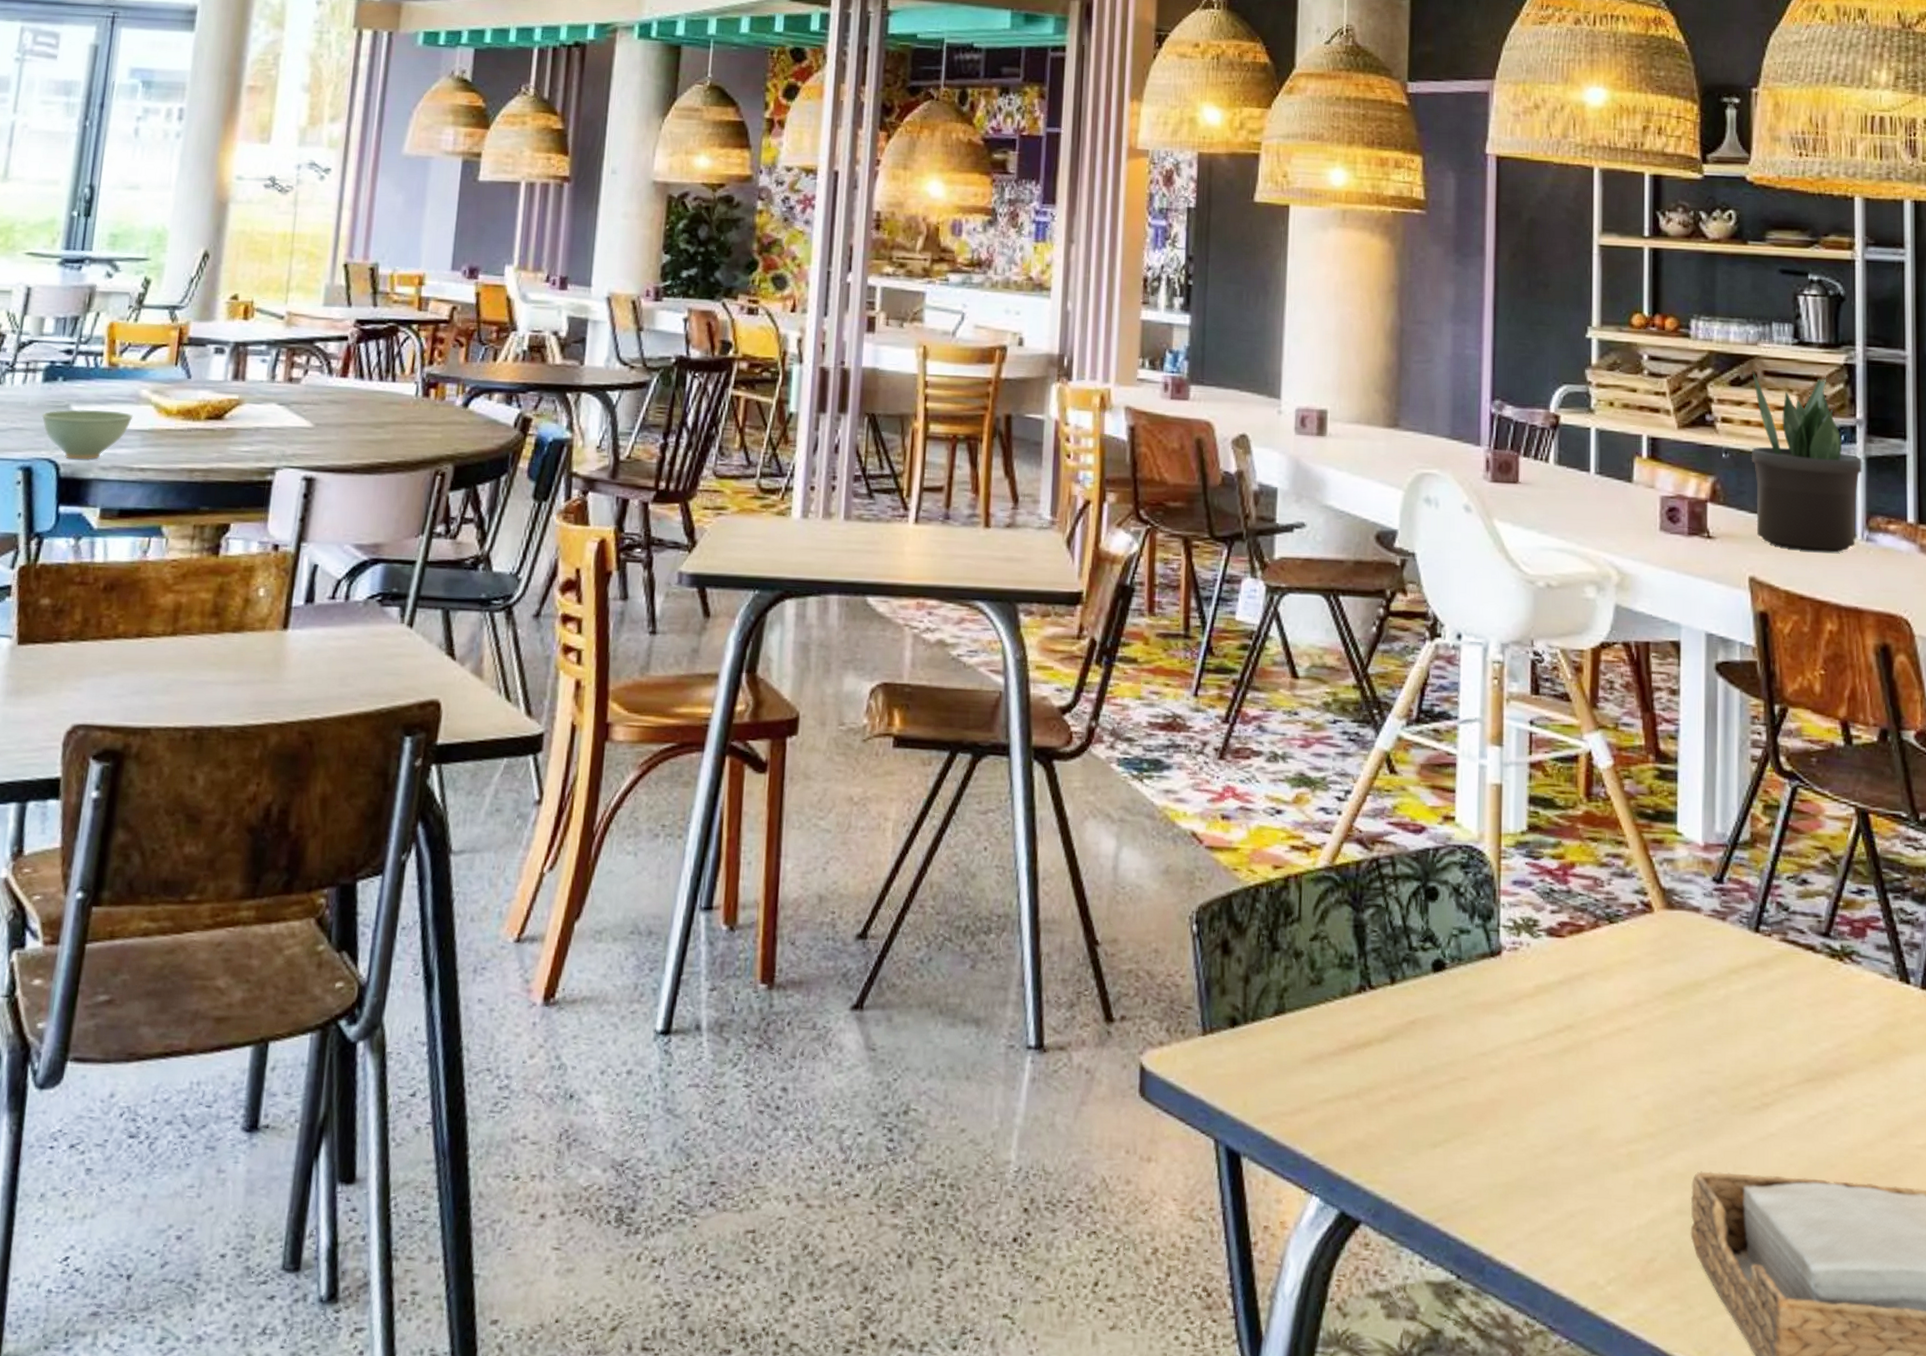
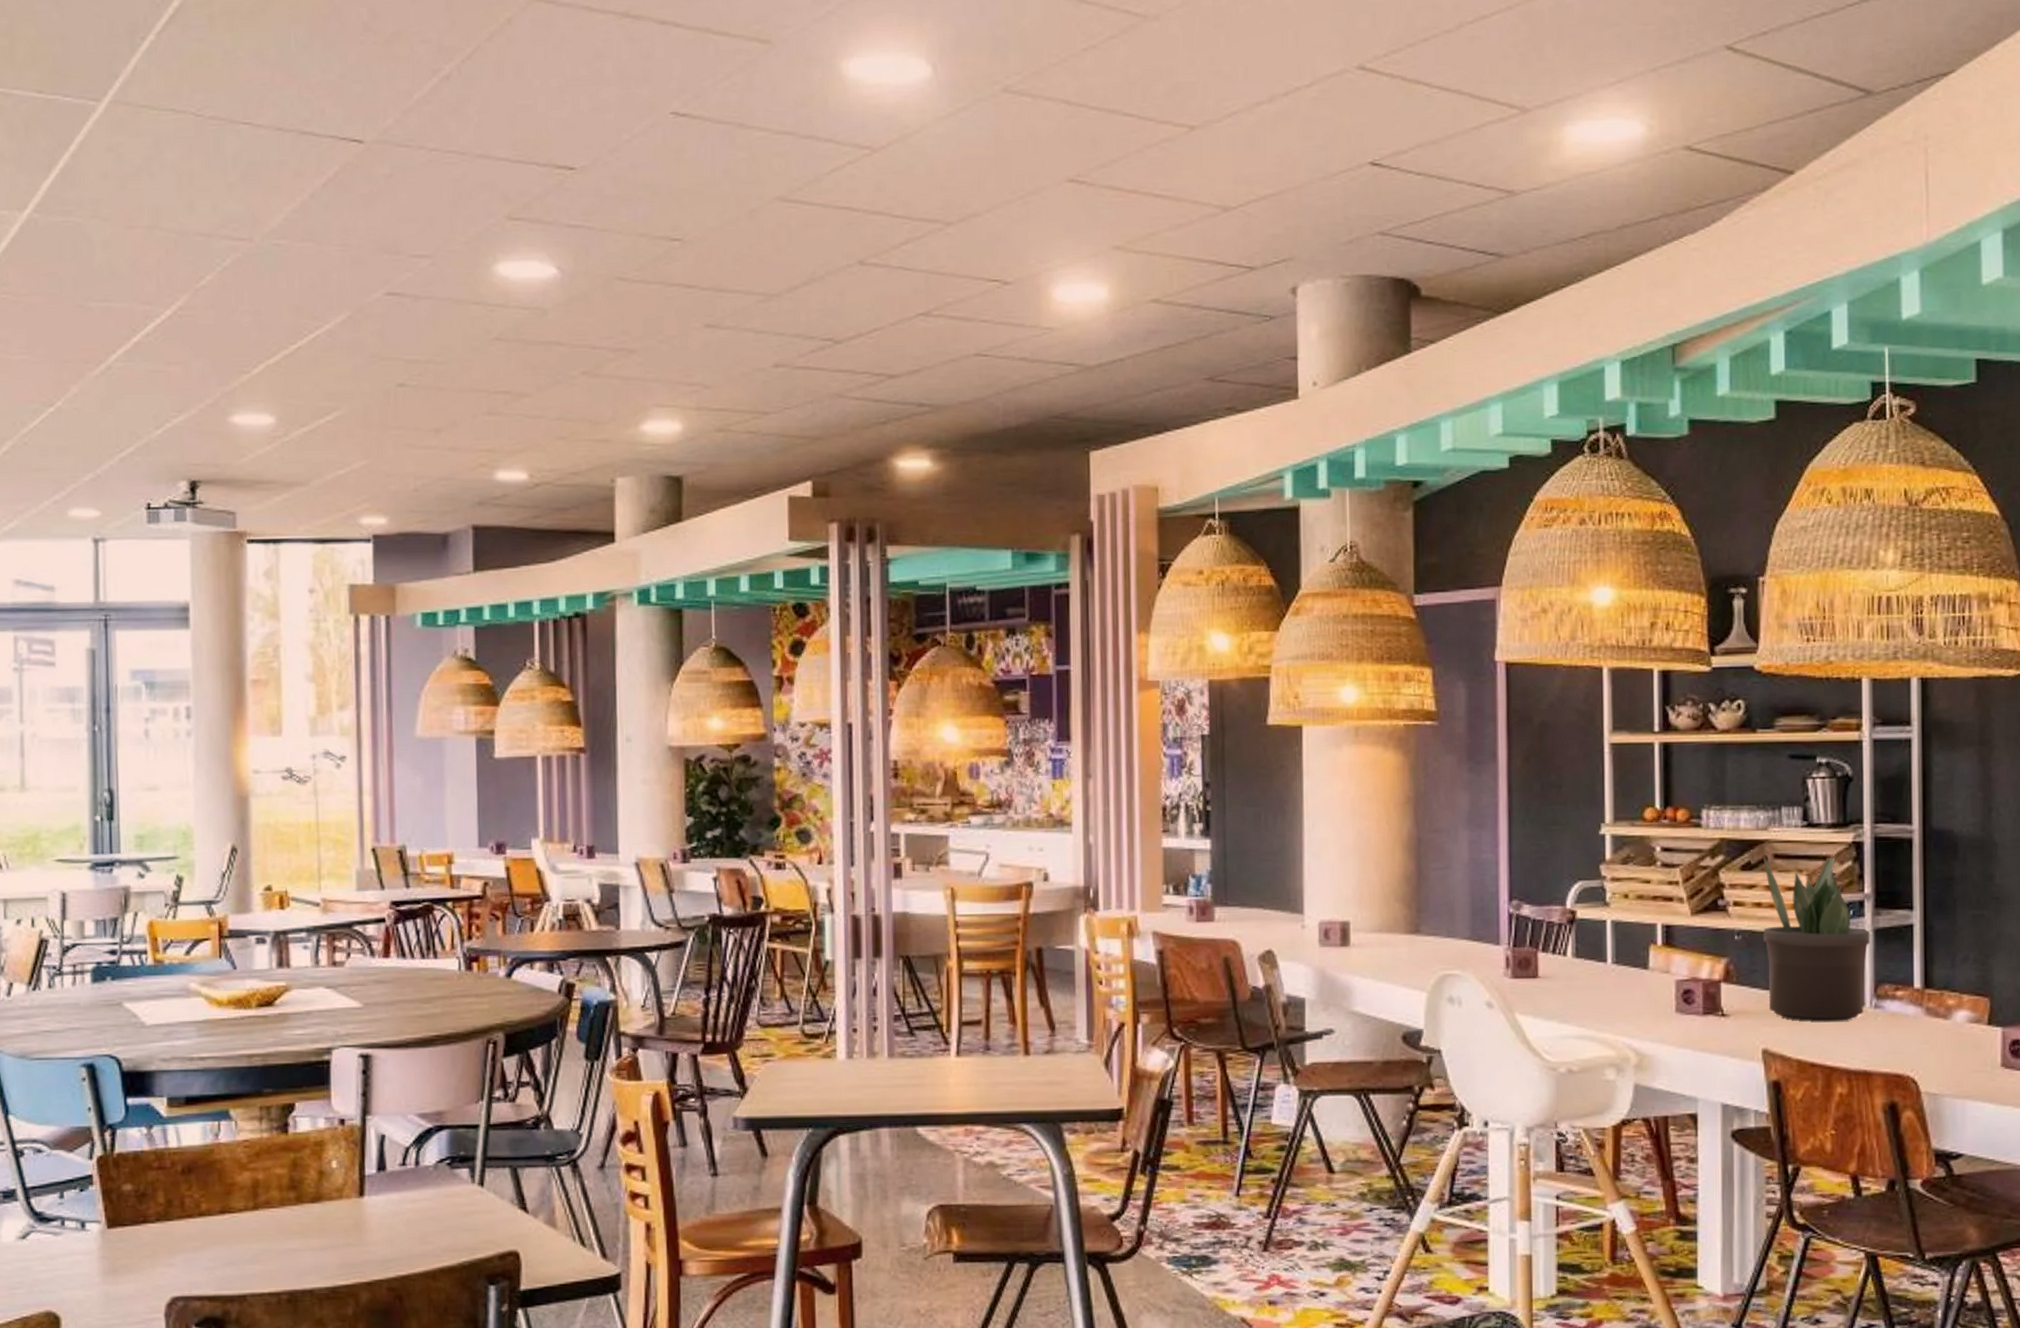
bowl: present [42,409,134,460] -> none [96,1005,186,1054]

